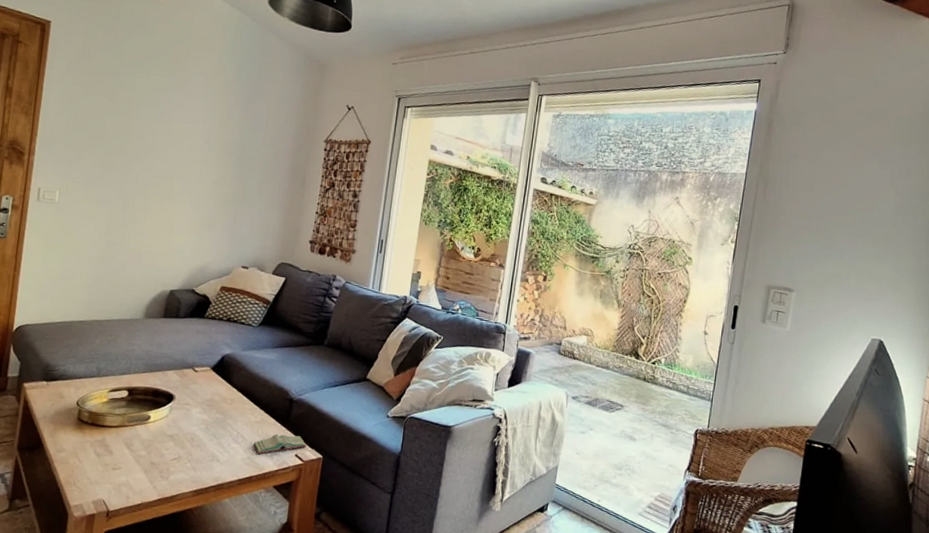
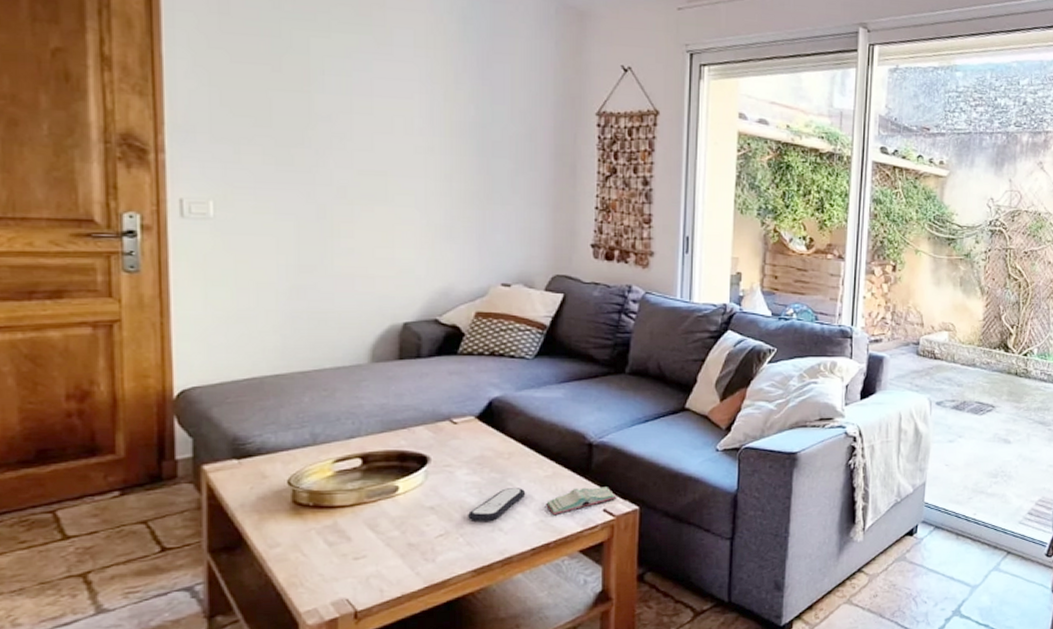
remote control: none [195,427,240,454] -> present [467,488,526,522]

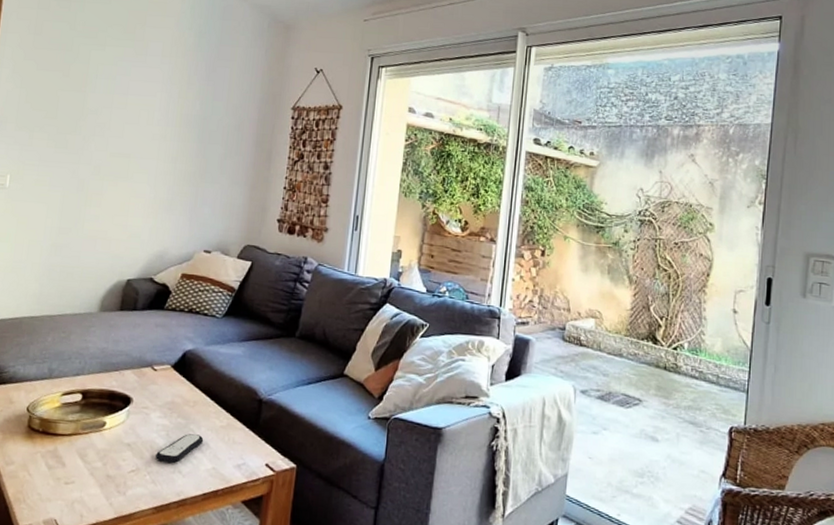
book: present [545,487,617,516] -> none [218,440,278,465]

